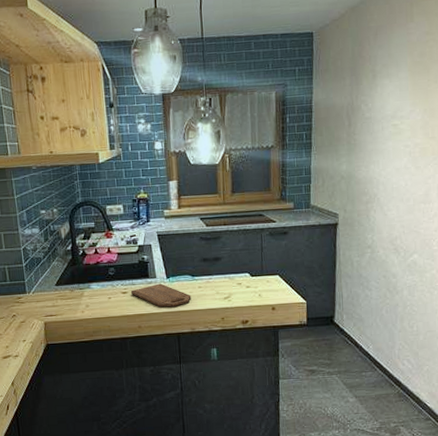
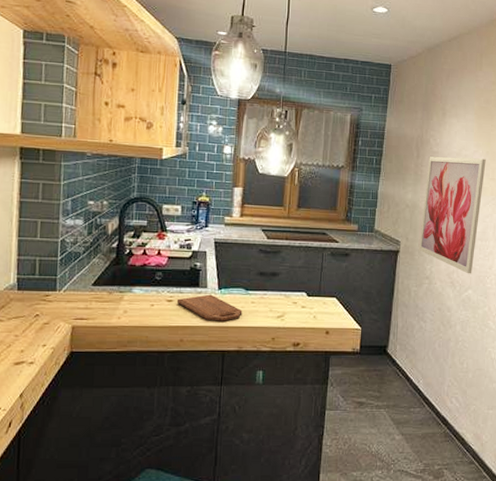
wall art: none [357,117,424,239] -> present [418,157,486,274]

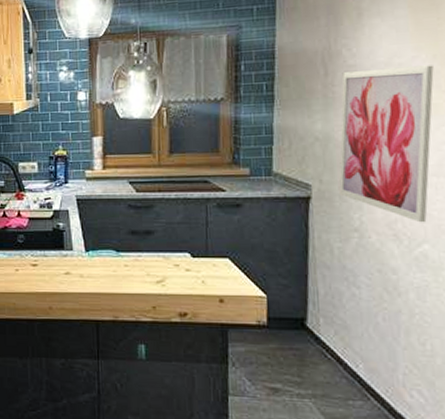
cutting board: present [176,294,243,321] -> none [41,257,115,287]

